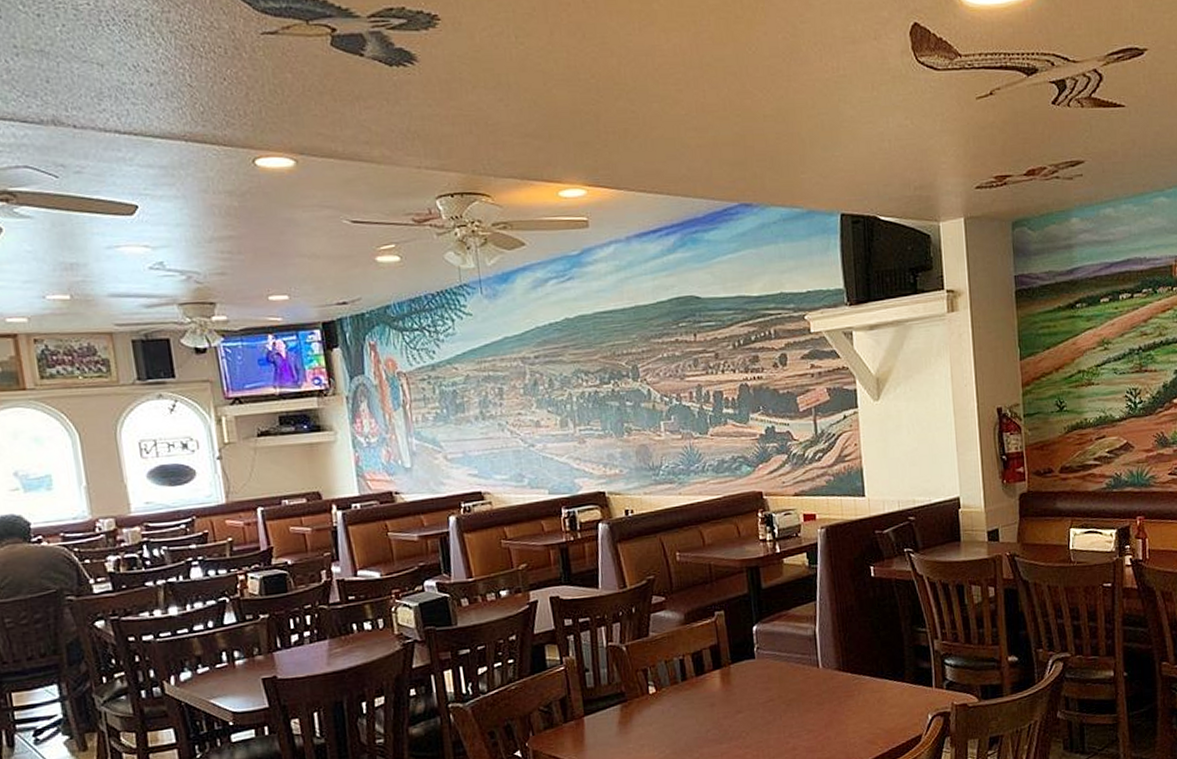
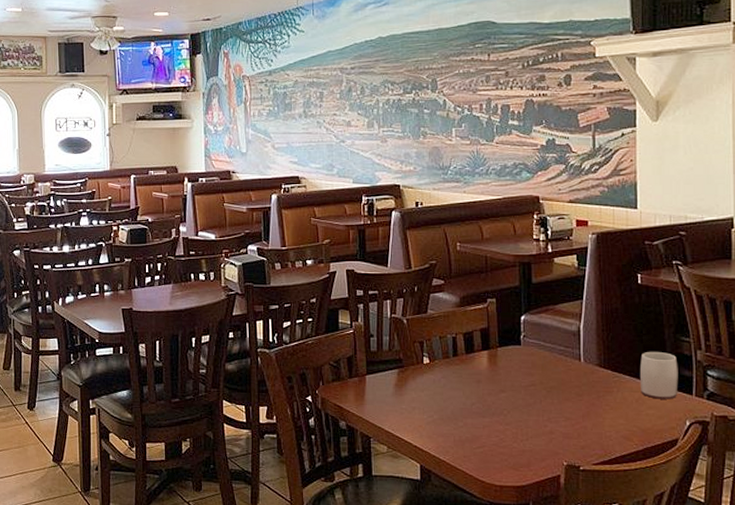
mug: none [879,646,918,697] -> present [639,351,678,399]

